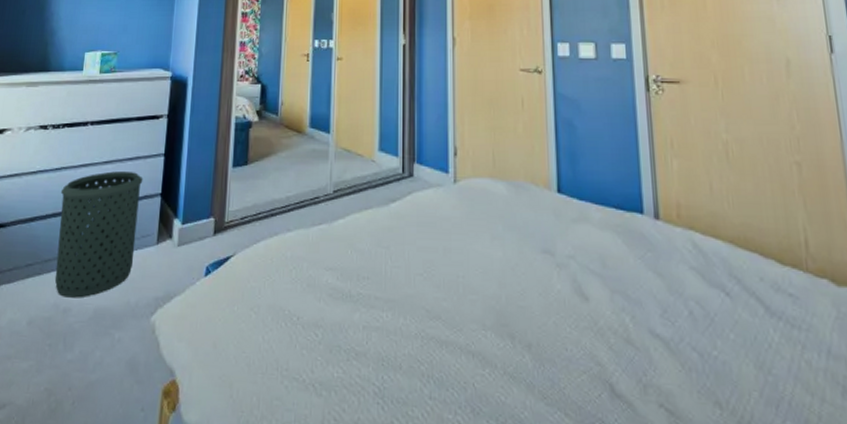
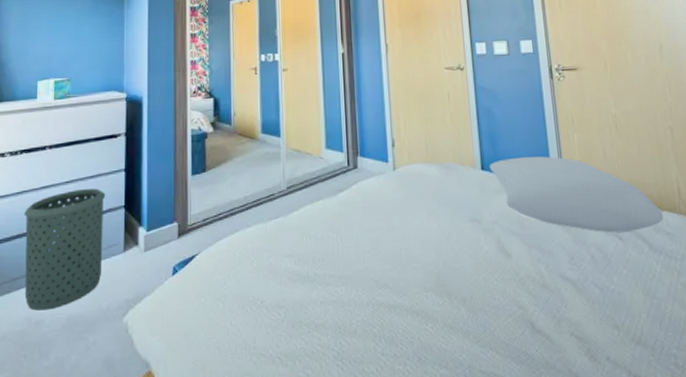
cushion: none [567,181,785,287] -> present [489,156,663,233]

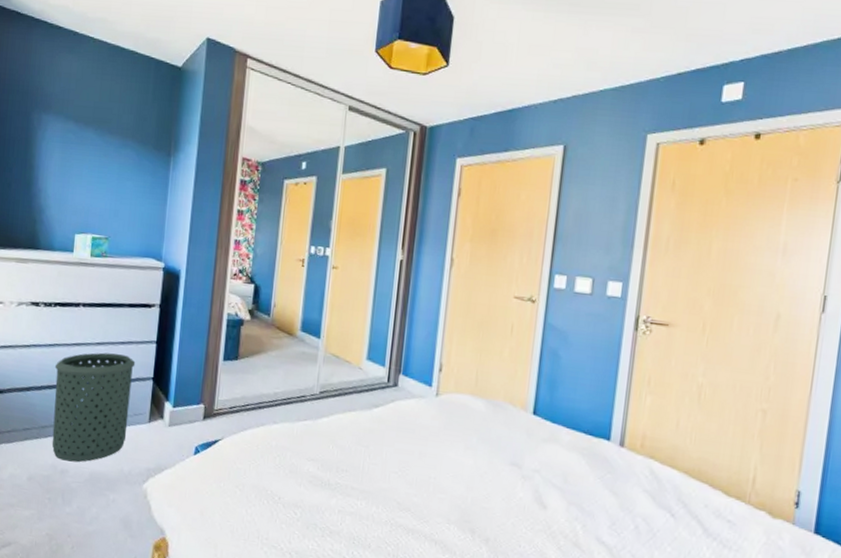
cushion: present [489,156,663,233] -> none [542,407,728,512]

